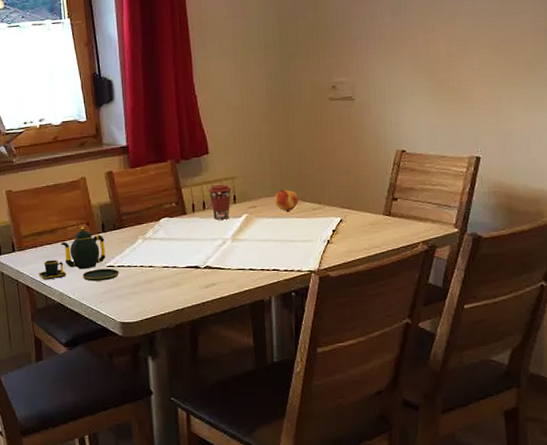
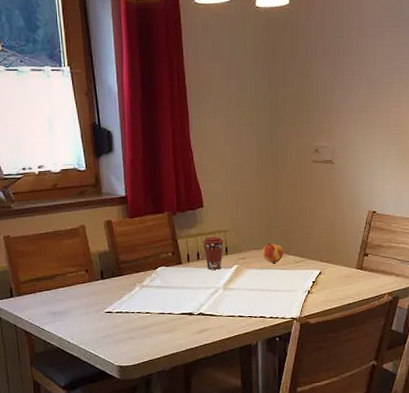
teapot: present [38,227,119,282] -> none [37,274,118,327]

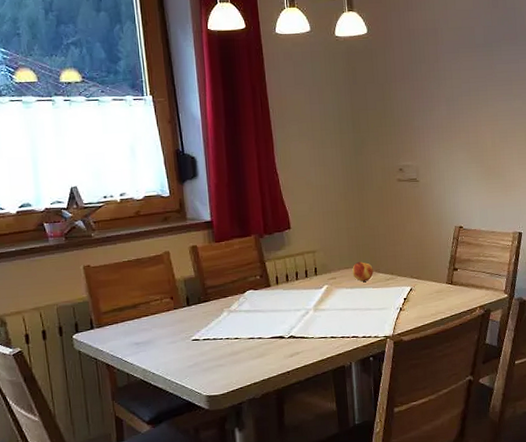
coffee cup: present [203,236,224,270] -> none [291,257,313,291]

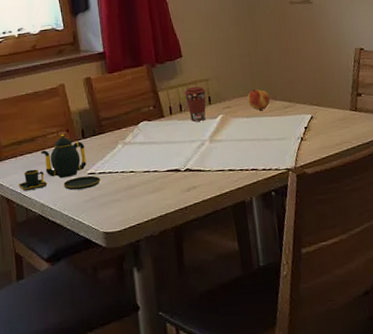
teapot: none [119,301,205,357] -> present [18,134,101,192]
coffee cup: none [291,257,313,291] -> present [184,86,206,122]

